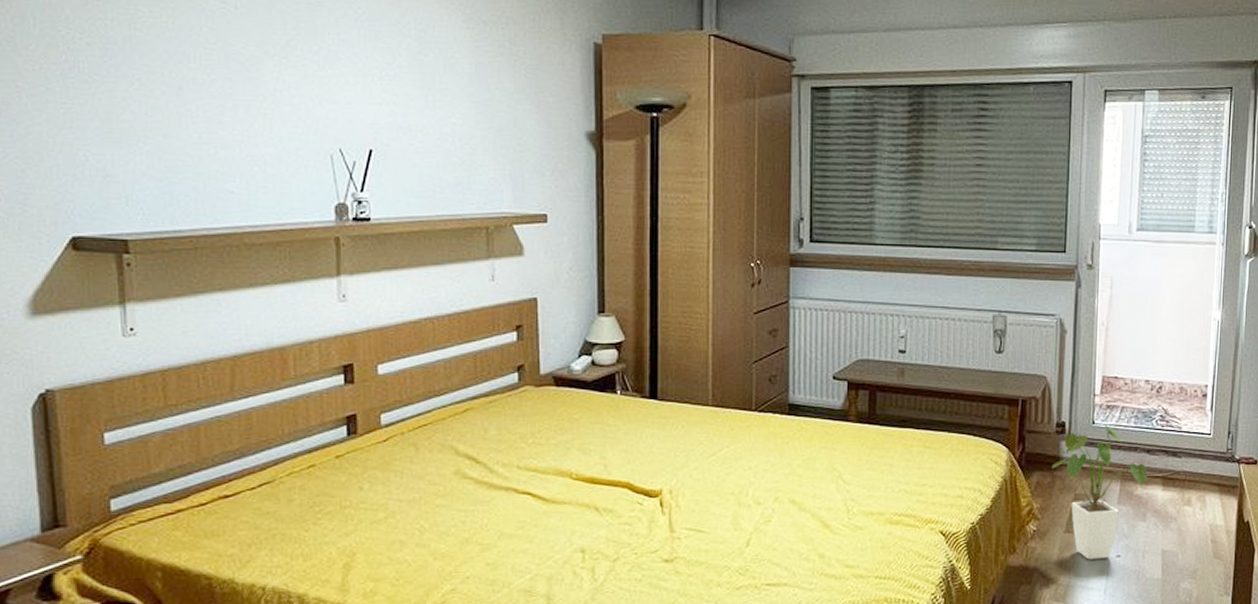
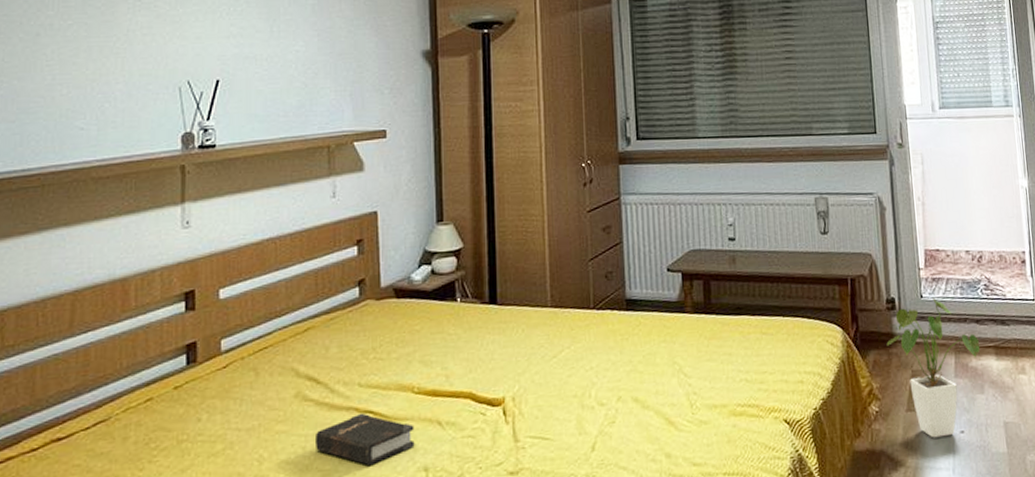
hardback book: none [474,494,572,543] -> present [314,412,415,465]

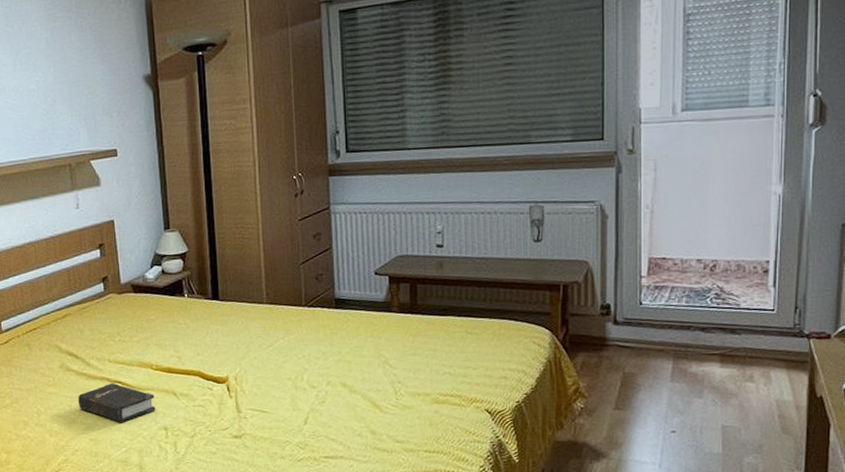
house plant: present [886,297,980,438] -> none [597,304,703,435]

